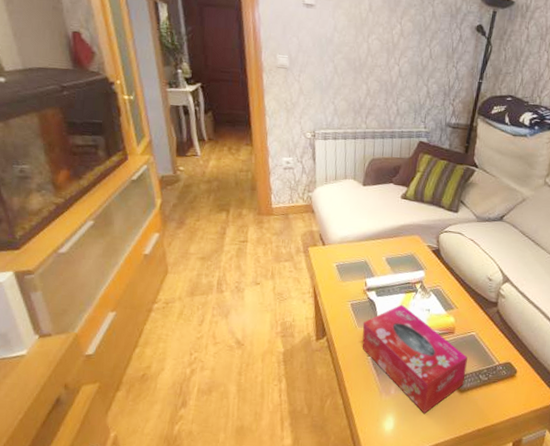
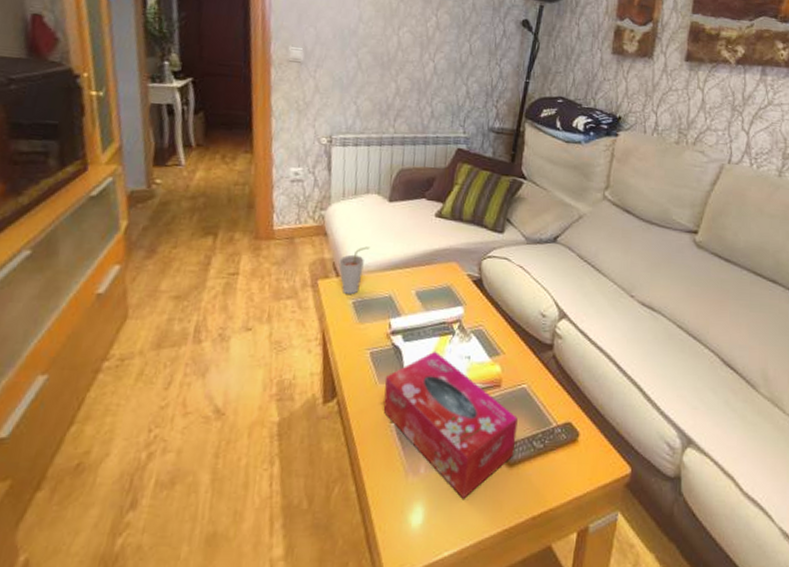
cup: none [324,222,349,260] -> present [339,246,370,295]

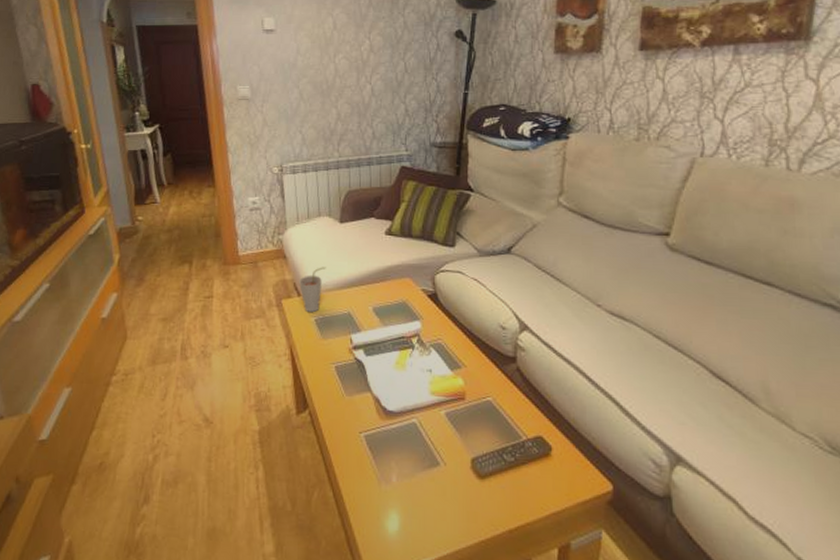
tissue box: present [383,351,518,499] -> none [351,364,485,509]

